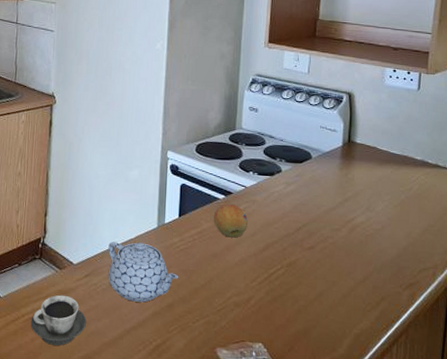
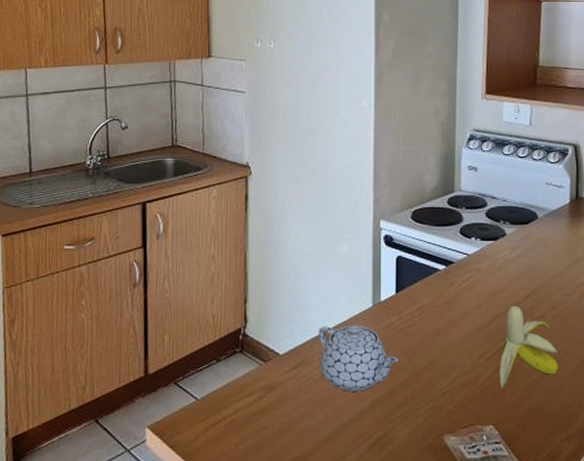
cup: present [30,294,86,346] -> none [233,391,297,448]
fruit: present [214,204,248,238] -> none [435,275,472,312]
banana: none [269,236,325,310] -> present [499,305,558,388]

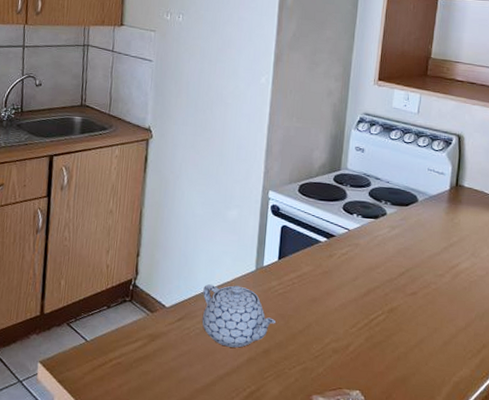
banana: present [499,305,558,388] -> none [369,281,426,357]

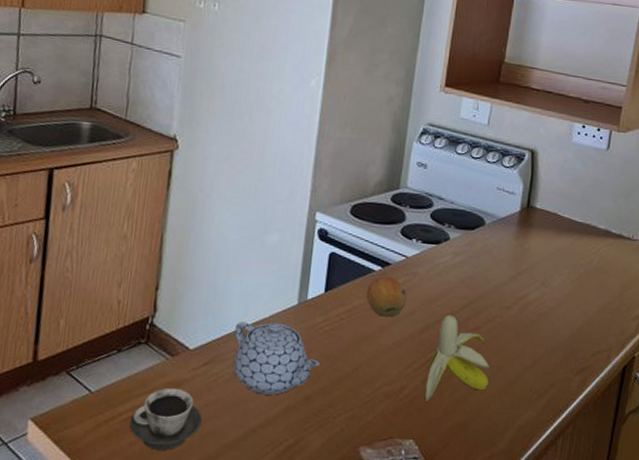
cup: none [118,339,178,392] -> present [129,387,202,450]
fruit: none [315,247,350,282] -> present [366,277,407,317]
banana: none [369,281,426,357] -> present [425,314,490,401]

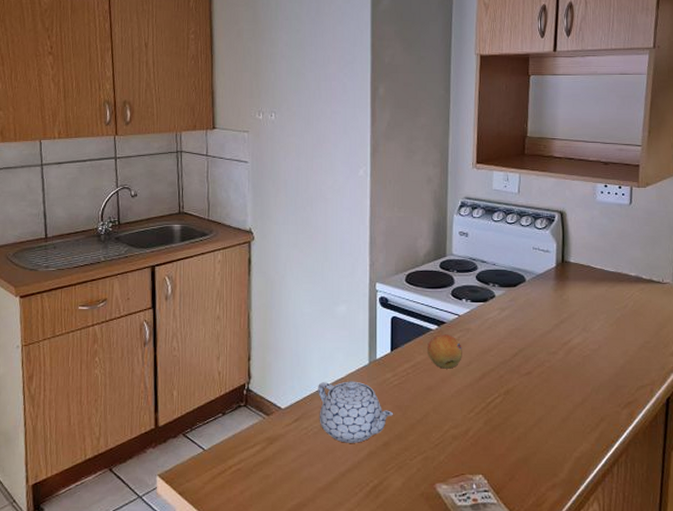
cup: present [129,387,202,450] -> none [239,442,298,495]
banana: present [425,314,490,401] -> none [488,363,544,440]

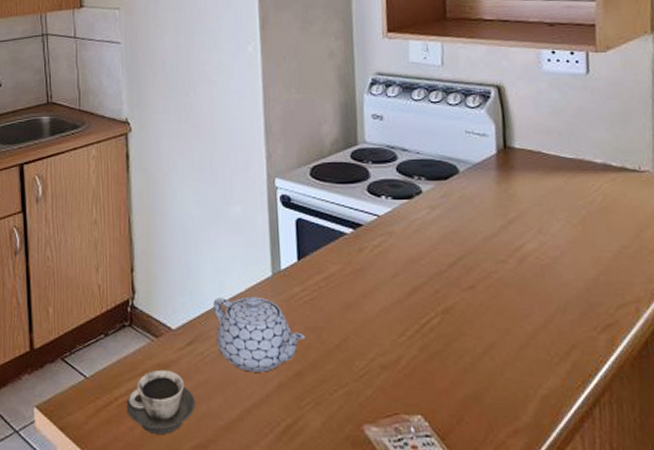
cup: none [239,442,298,495] -> present [126,369,195,434]
fruit: present [427,334,462,369] -> none [342,239,386,282]

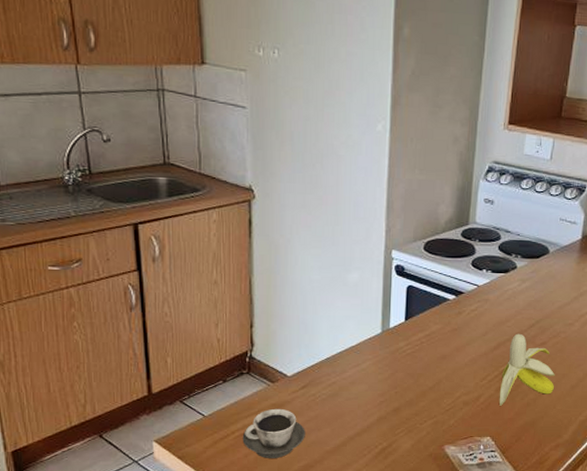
teapot: present [213,296,306,372] -> none [327,349,406,409]
banana: none [424,274,496,372] -> present [499,333,555,406]

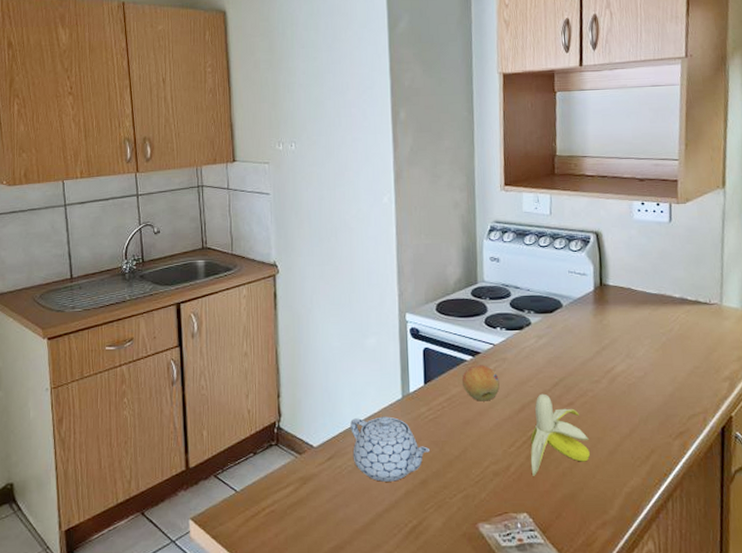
cup: present [242,408,305,458] -> none [272,482,334,538]
teapot: none [327,349,406,409] -> present [350,416,431,482]
fruit: none [443,304,479,339] -> present [462,365,500,401]

